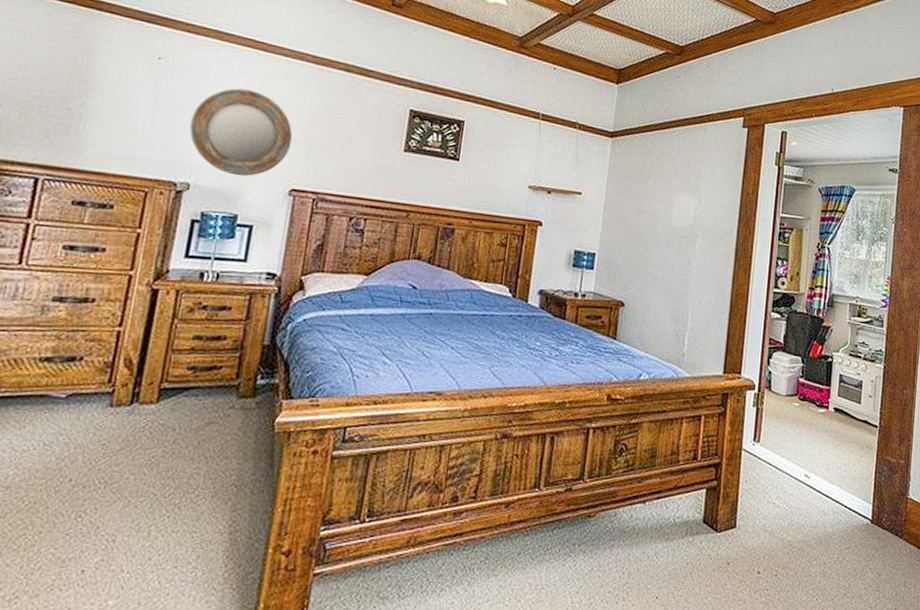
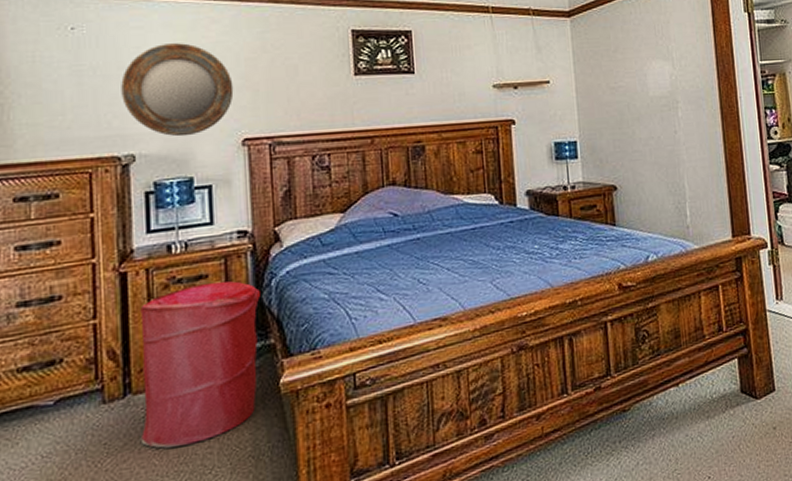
laundry hamper: none [137,314,276,462] -> present [140,281,260,449]

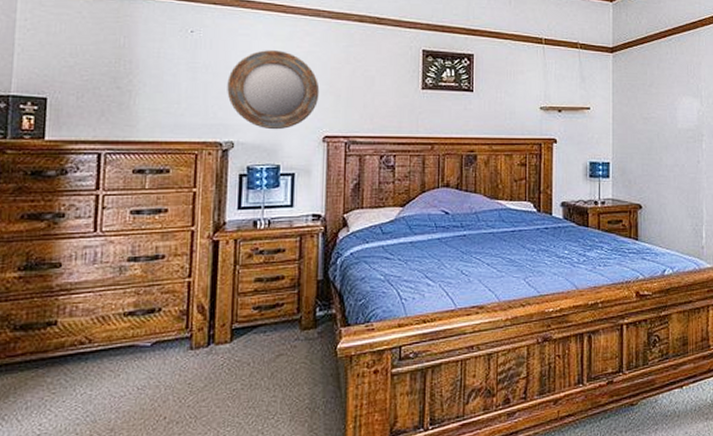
laundry hamper: present [140,281,260,449] -> none [219,257,327,393]

